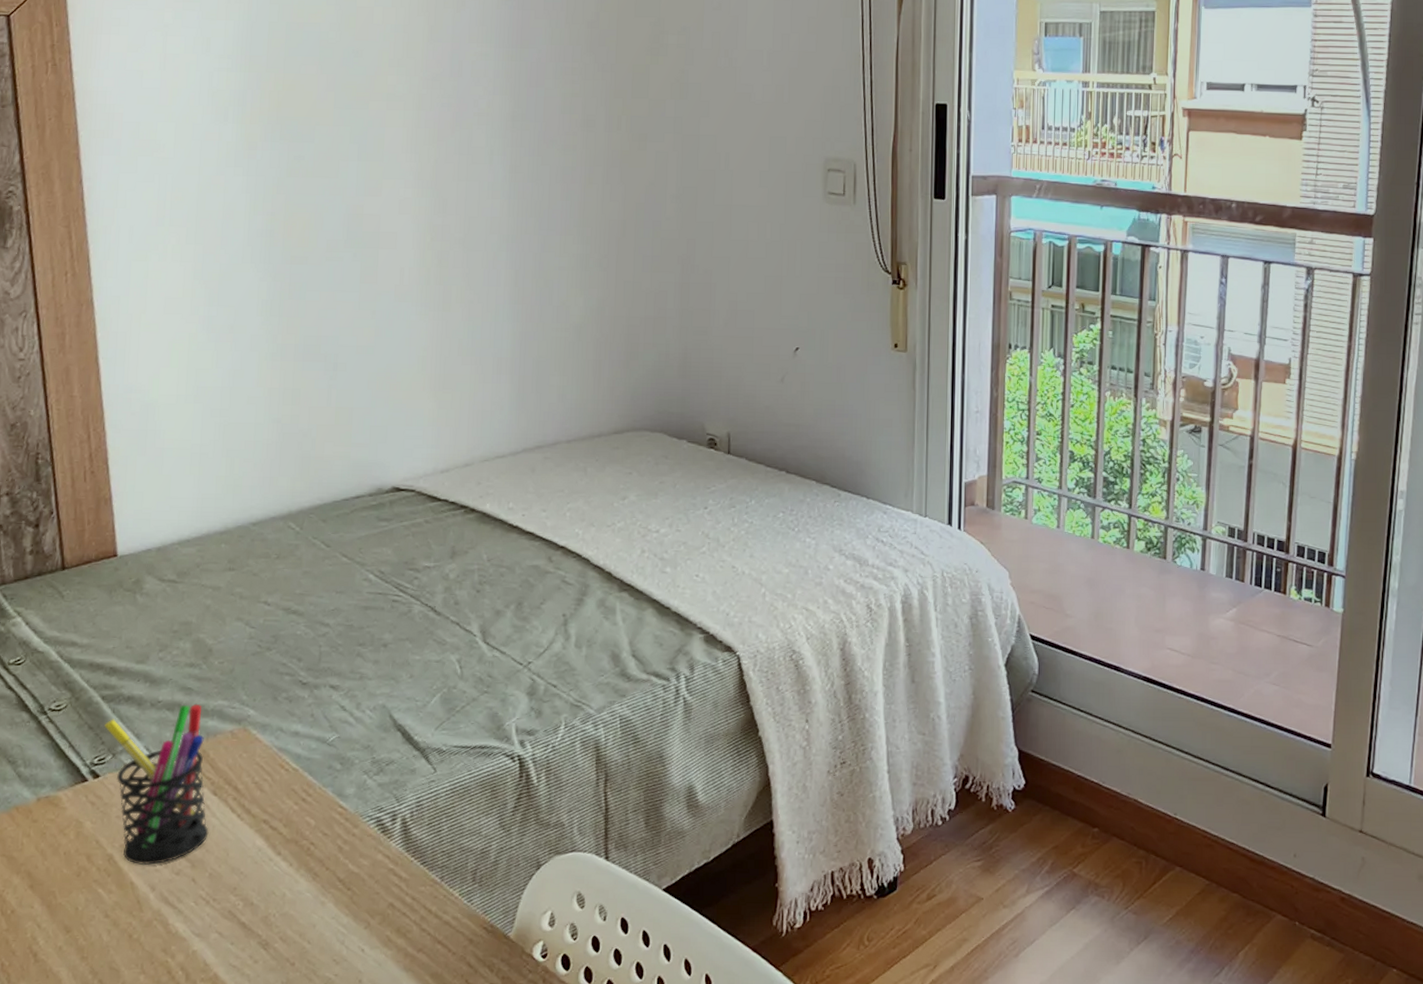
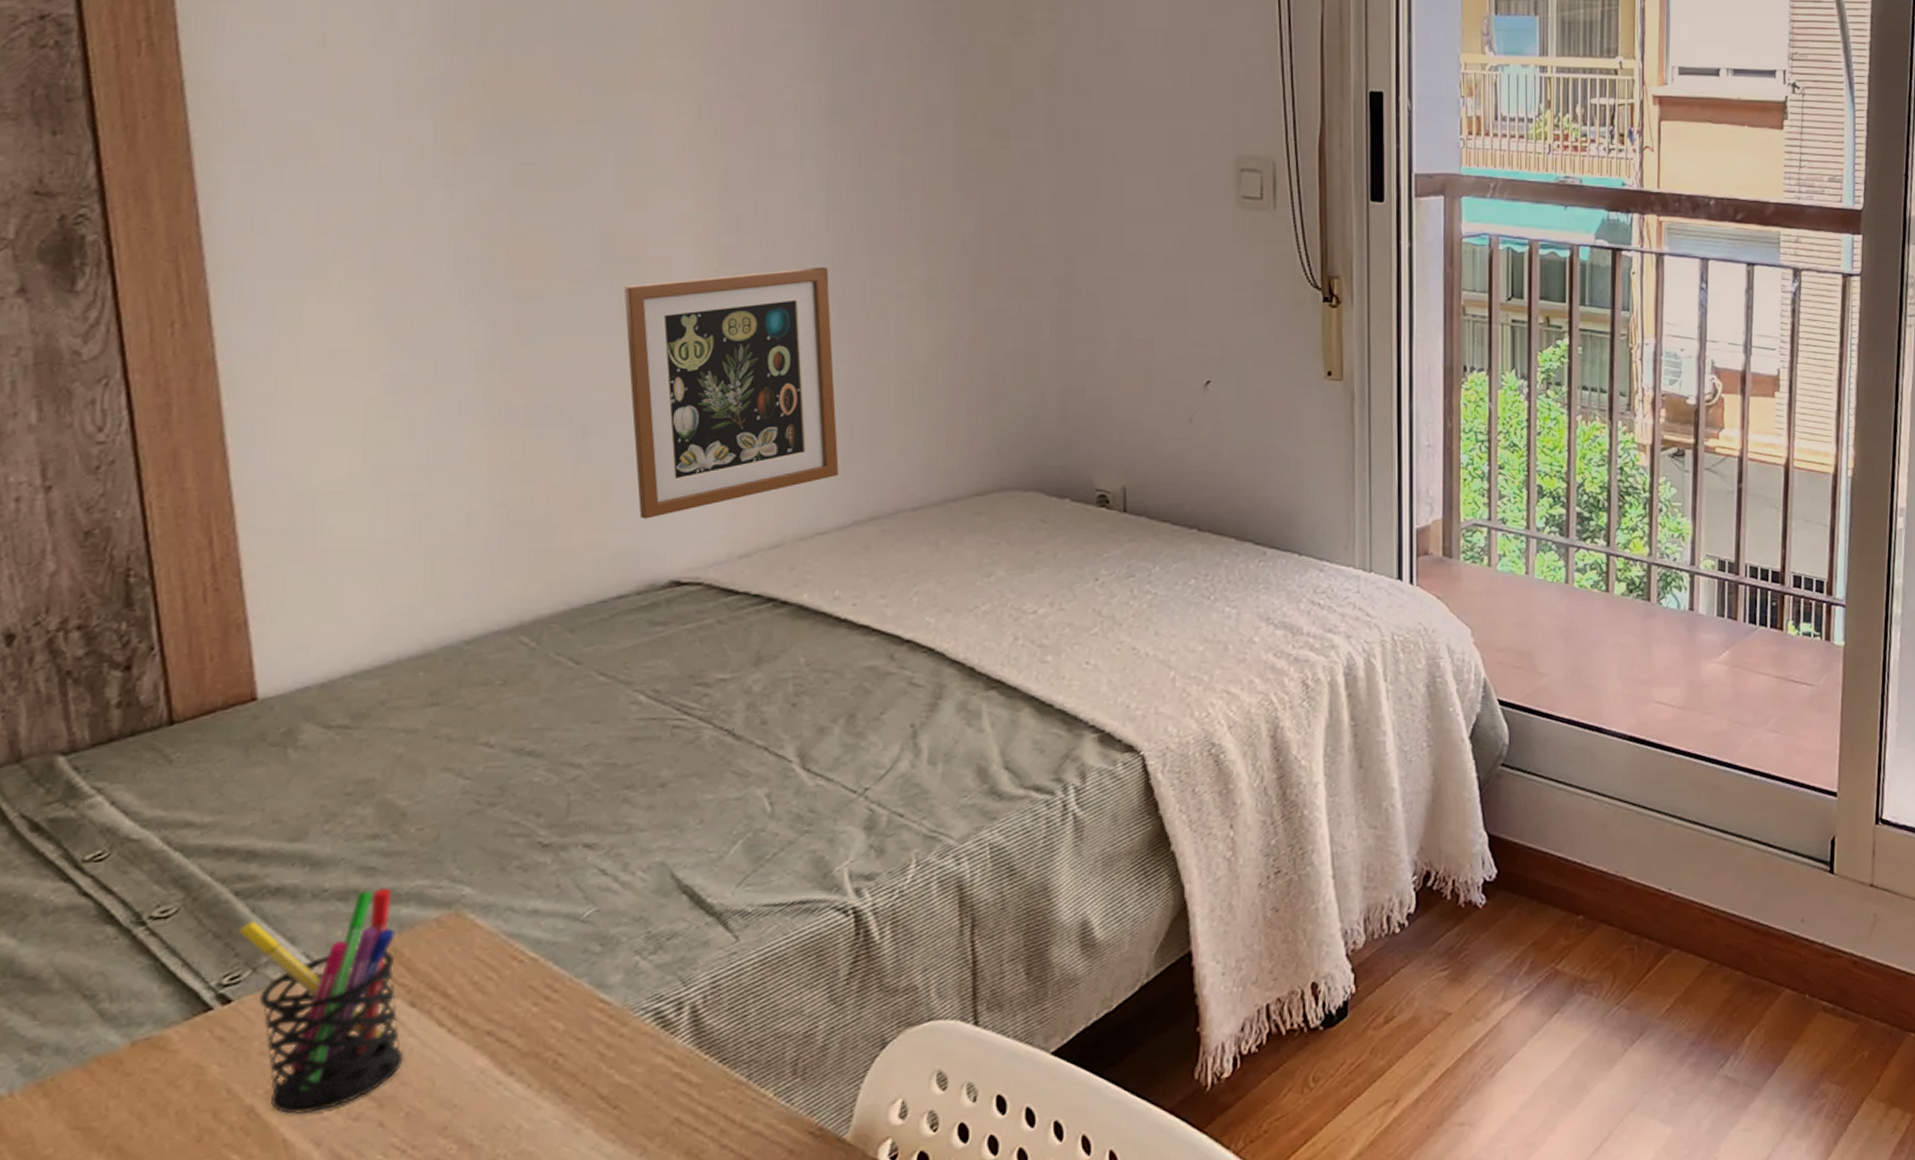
picture frame: none [363,243,514,438] -> present [623,267,839,519]

